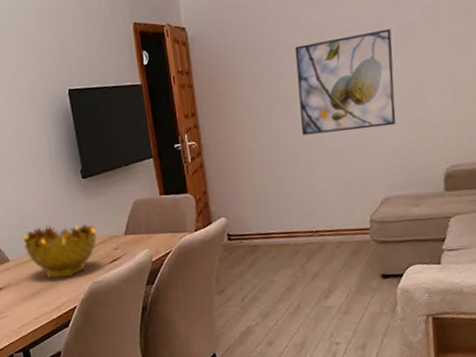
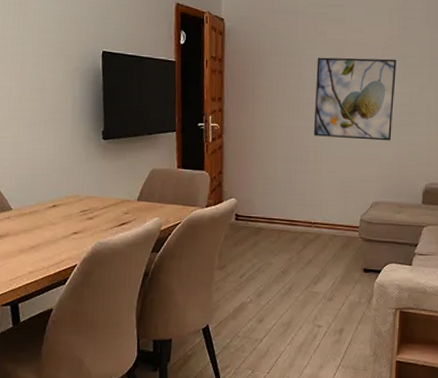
decorative bowl: present [23,224,97,279] -> none [30,180,110,235]

